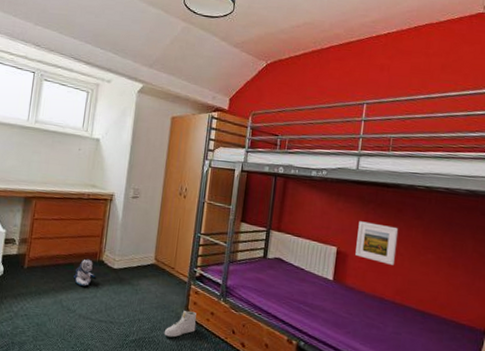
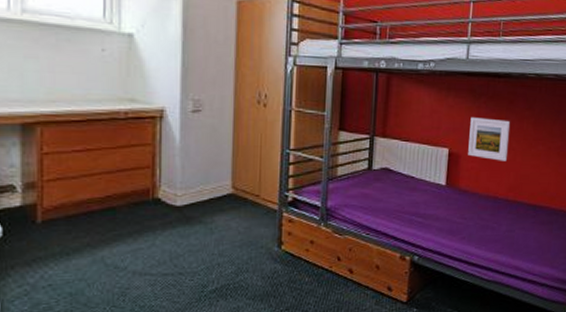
plush toy: present [72,258,96,286] -> none [116,199,152,235]
sneaker: present [164,310,197,338] -> none [253,243,293,278]

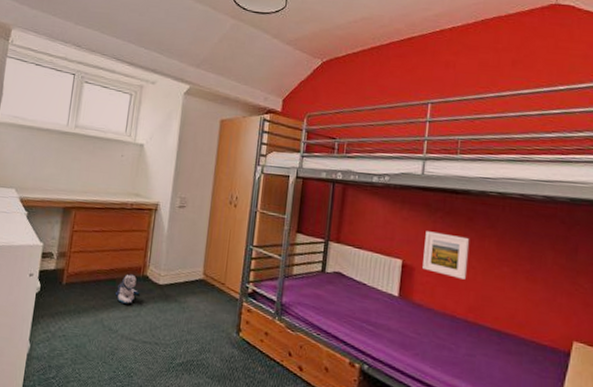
plush toy: none [116,199,152,235] -> present [114,273,140,304]

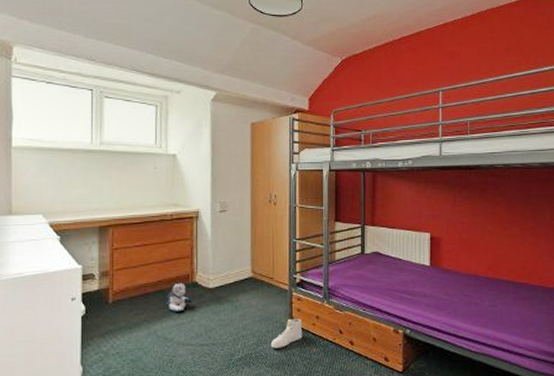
sneaker: none [213,330,249,360] -> present [270,318,303,349]
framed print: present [422,231,470,280] -> none [448,205,485,243]

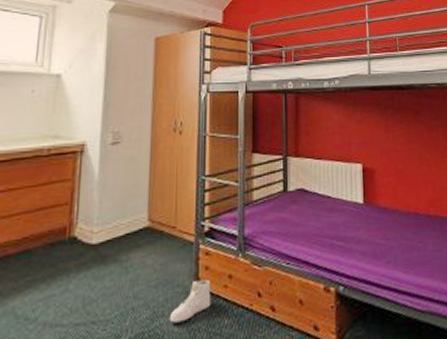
plush toy: present [165,282,191,312] -> none [30,238,67,280]

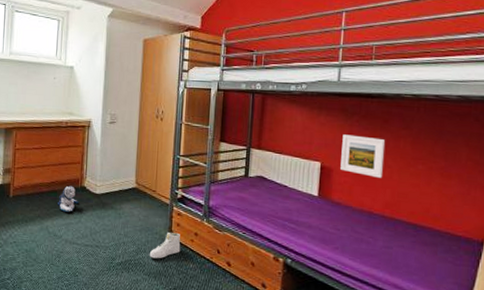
plush toy: none [30,238,67,280] -> present [57,185,79,212]
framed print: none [380,130,422,174] -> present [340,134,386,178]

